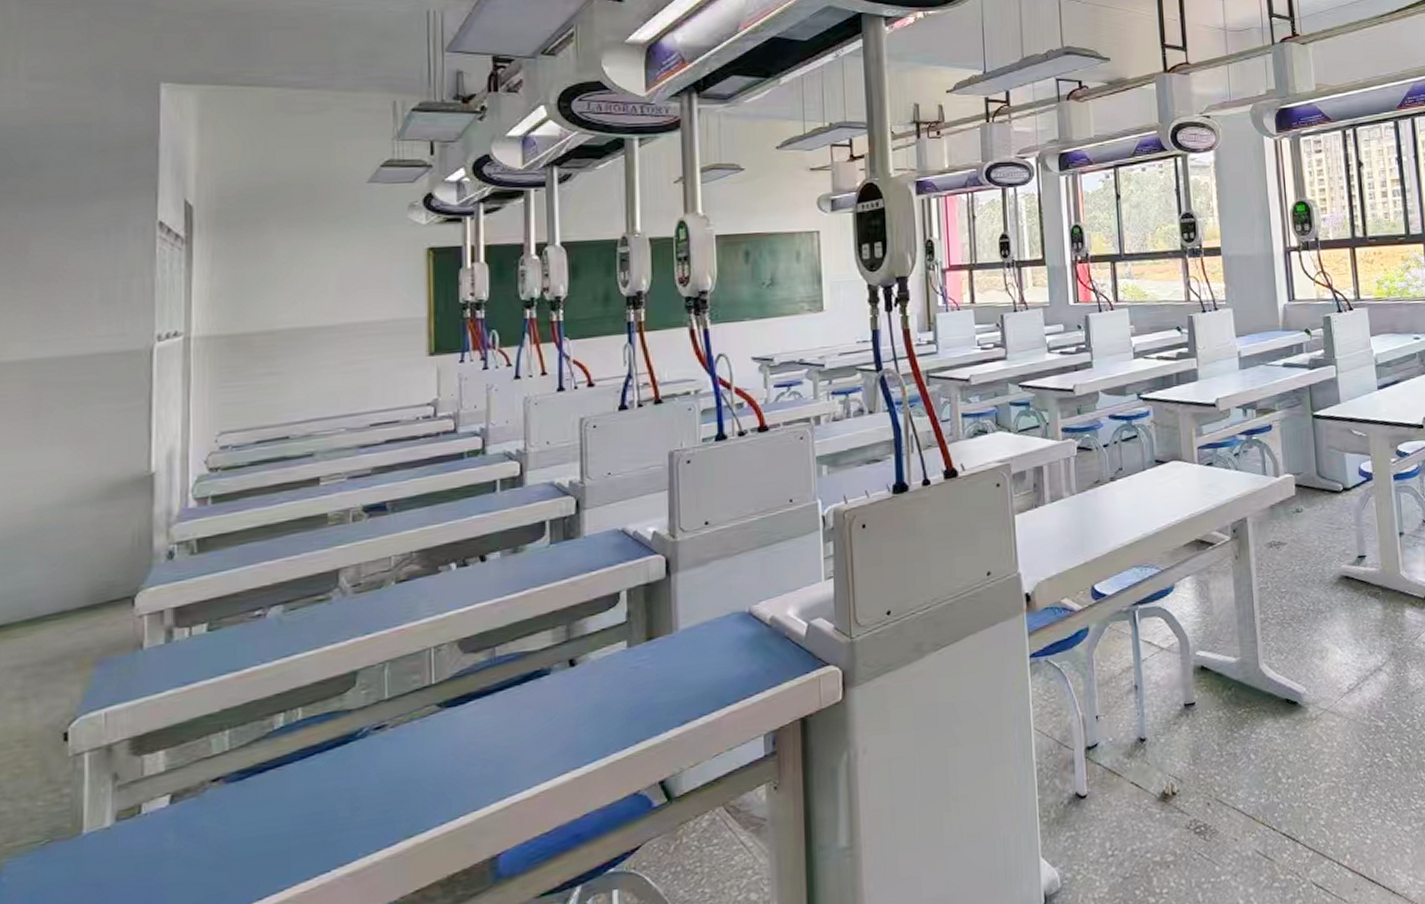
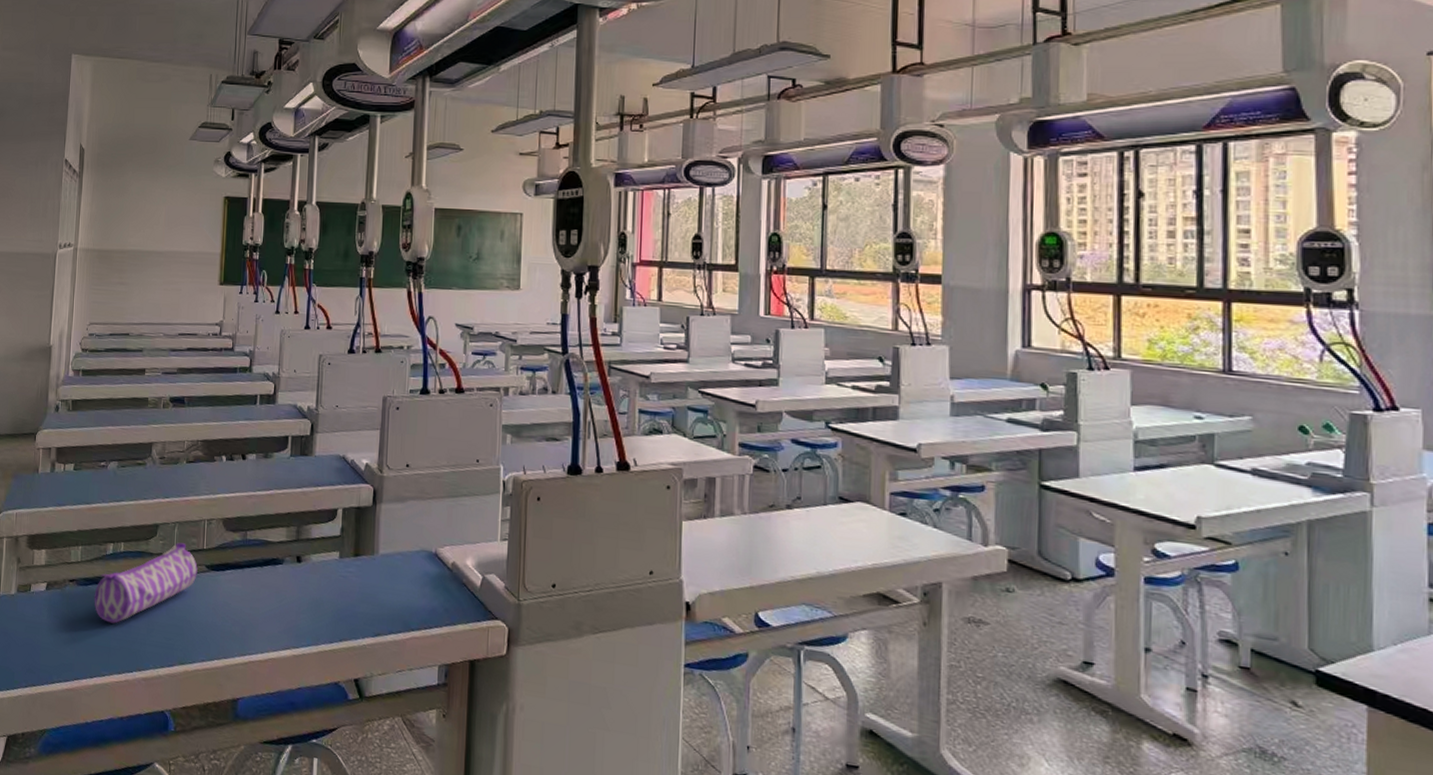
pencil case: none [256,684,424,819] -> present [94,542,198,624]

